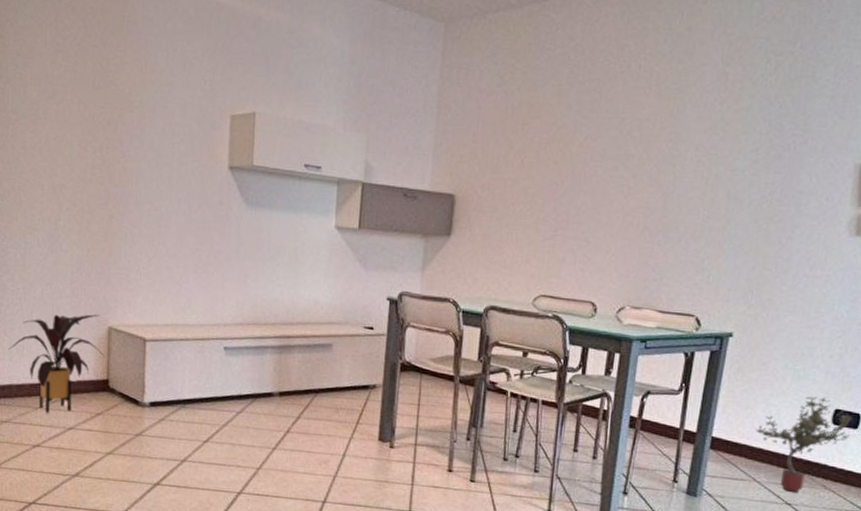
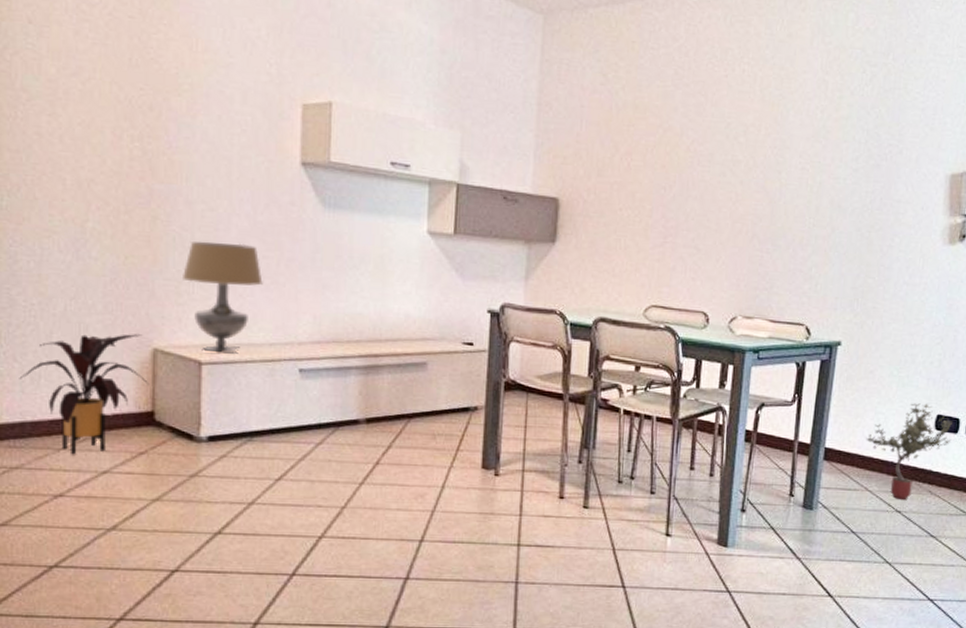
table lamp: none [131,236,196,332] -> present [181,241,263,353]

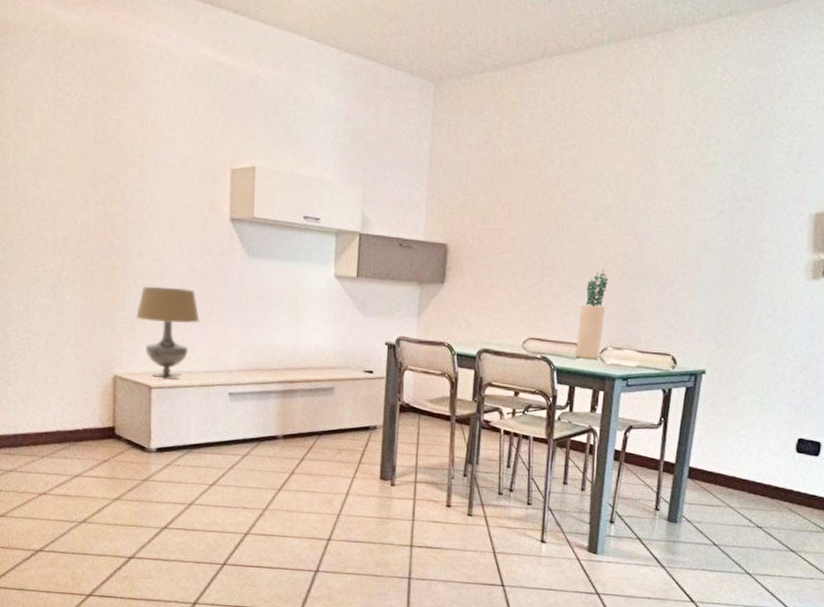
house plant: present [19,334,150,455] -> none [12,363,111,461]
vase: none [702,229,737,329] -> present [576,268,608,359]
potted tree: present [866,403,952,499] -> none [728,427,814,516]

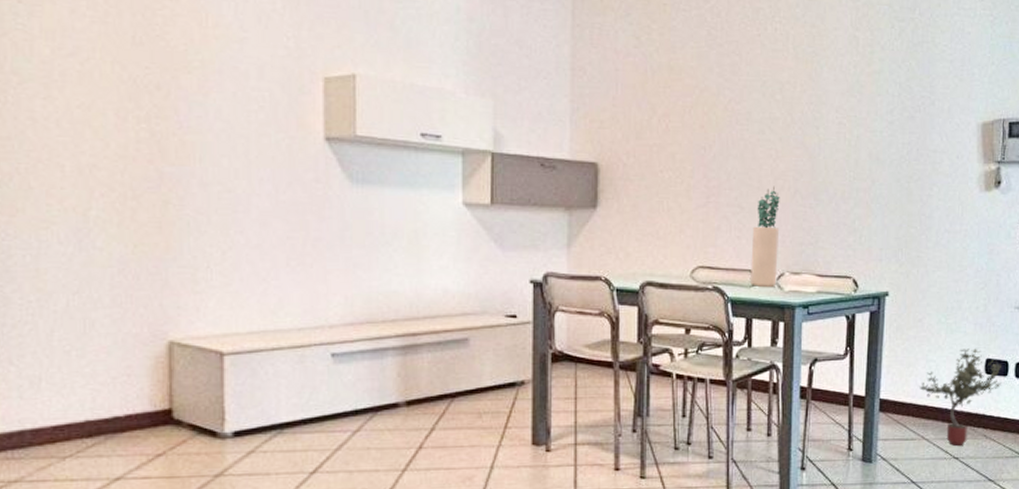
table lamp: present [135,286,200,379] -> none [198,224,288,342]
potted tree: none [728,427,814,516] -> present [919,348,1001,446]

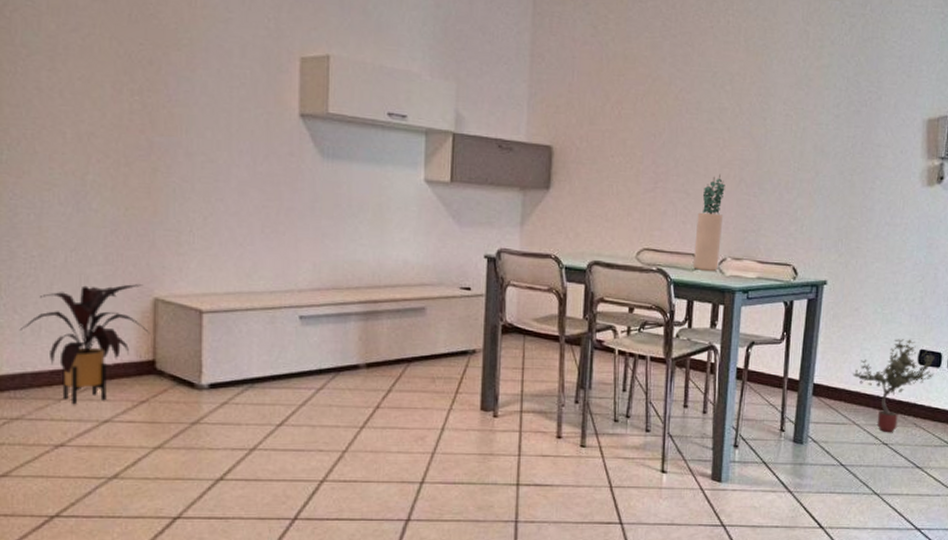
house plant: none [16,327,166,463] -> present [19,284,151,405]

